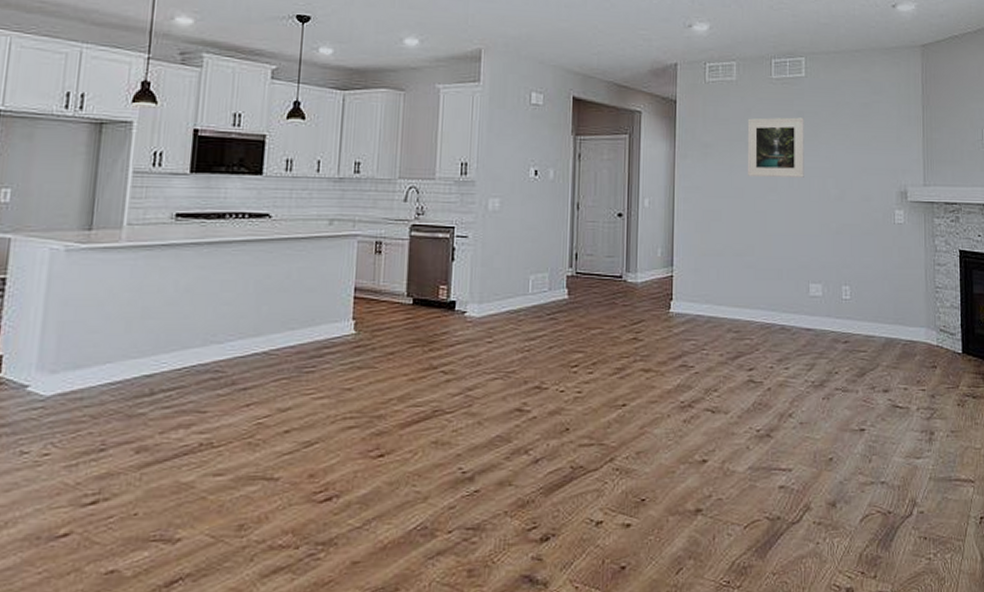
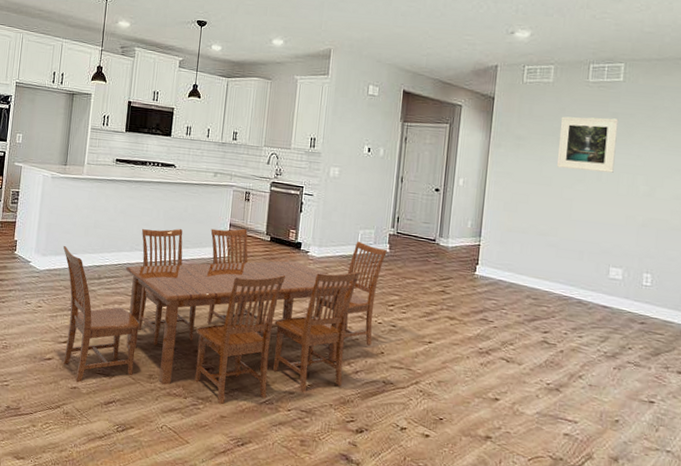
dining set: none [87,289,565,562] -> present [63,228,387,405]

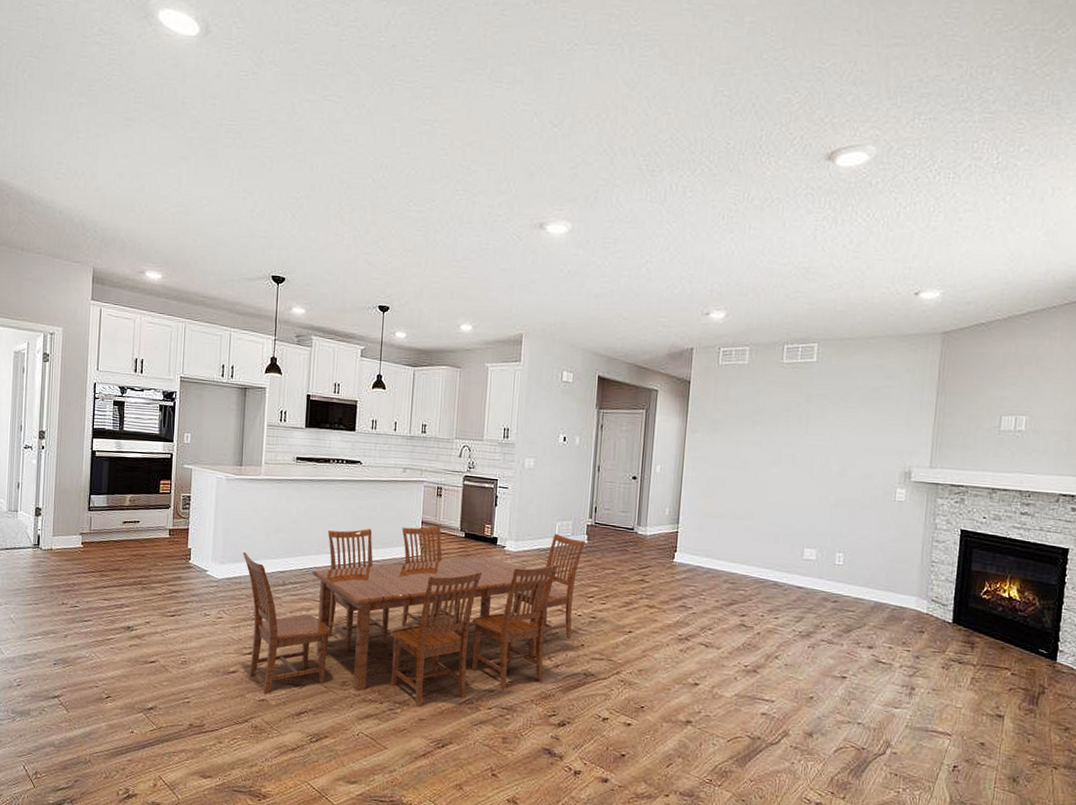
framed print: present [556,116,619,173] -> none [752,399,812,454]

